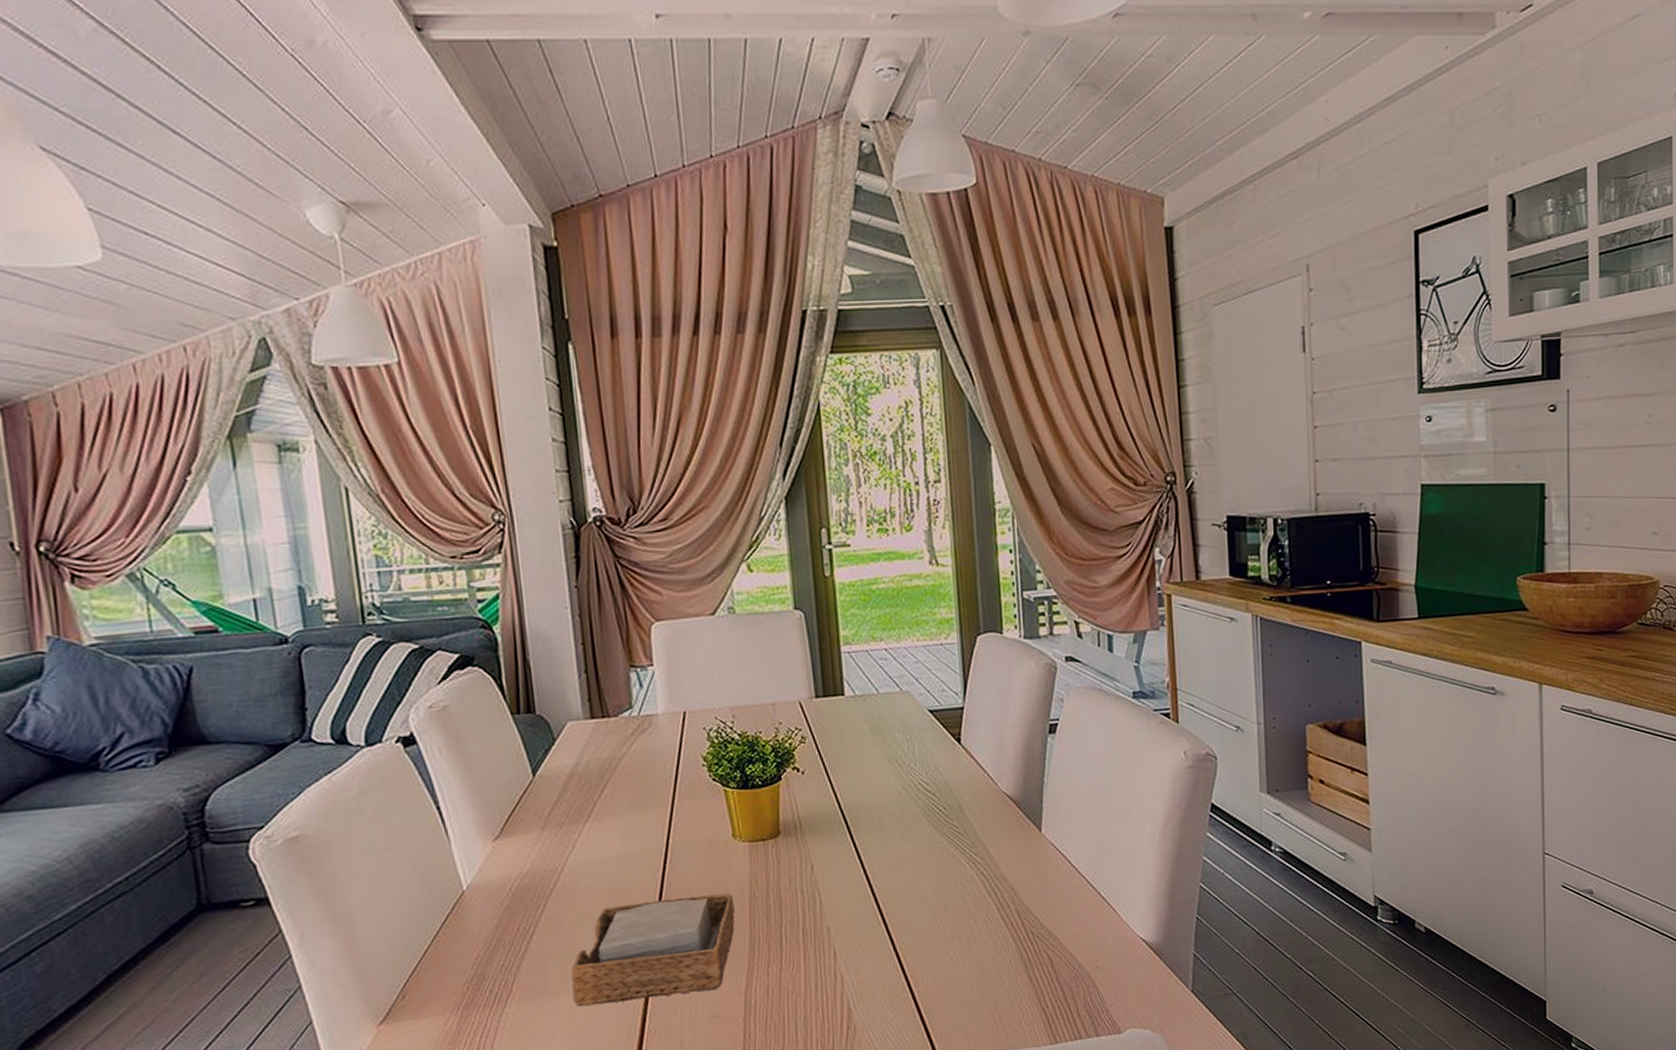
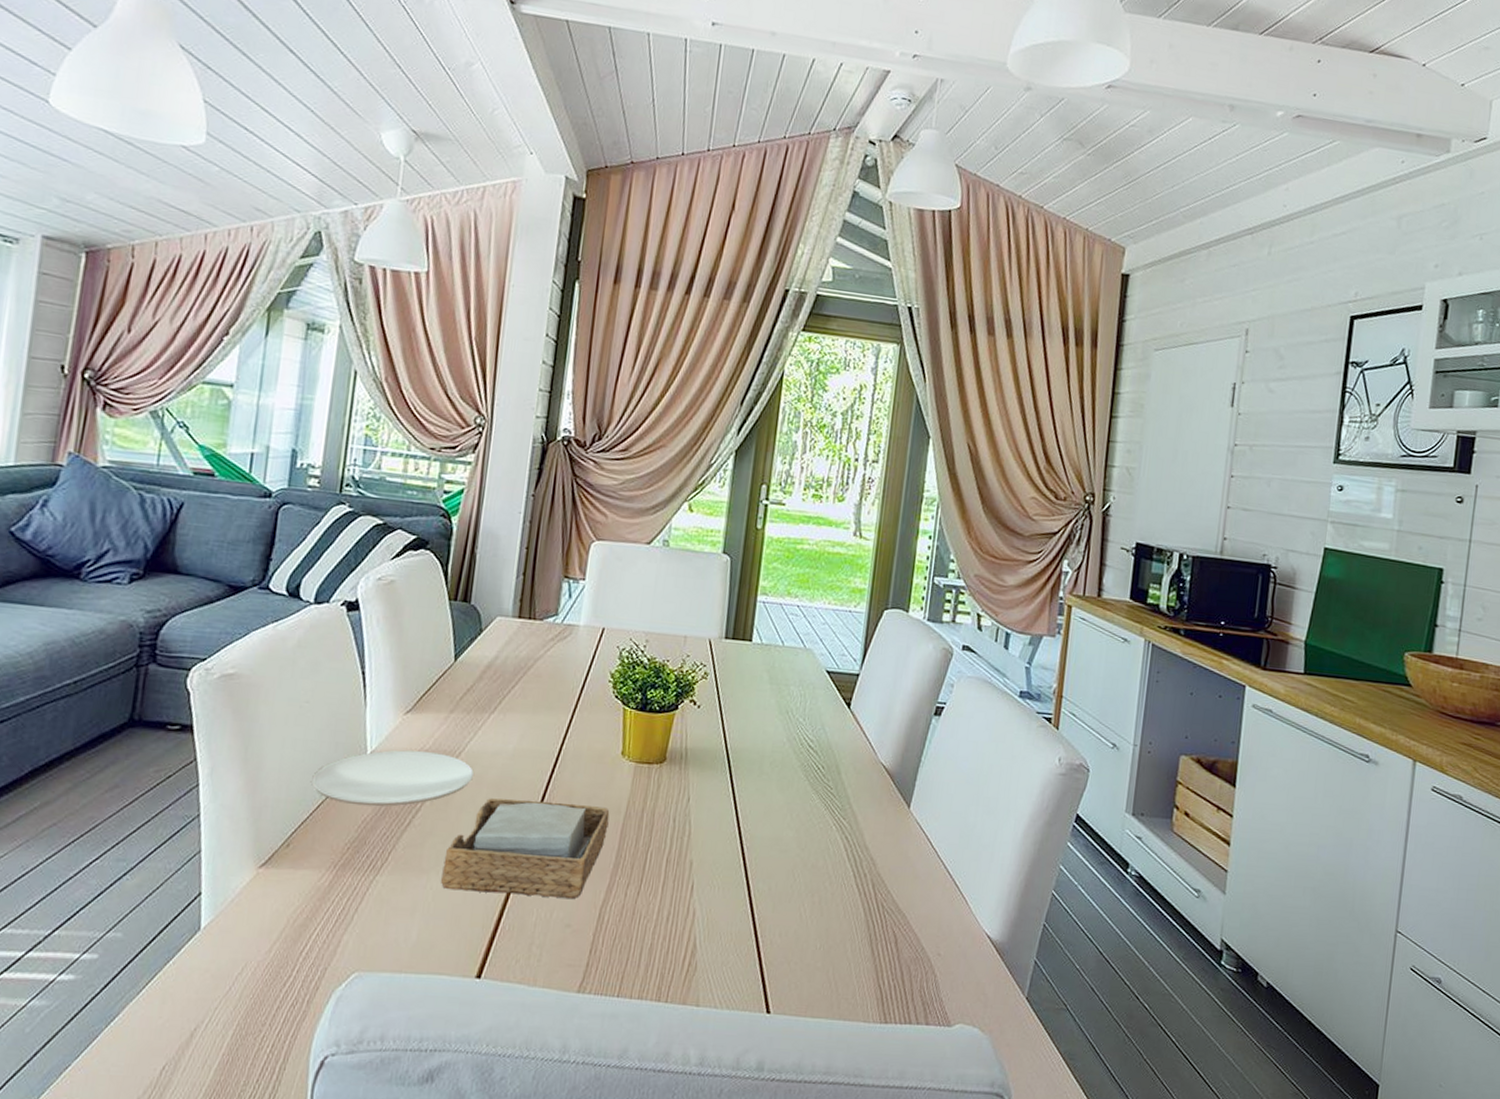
plate: none [411,873,582,944] -> present [311,750,474,807]

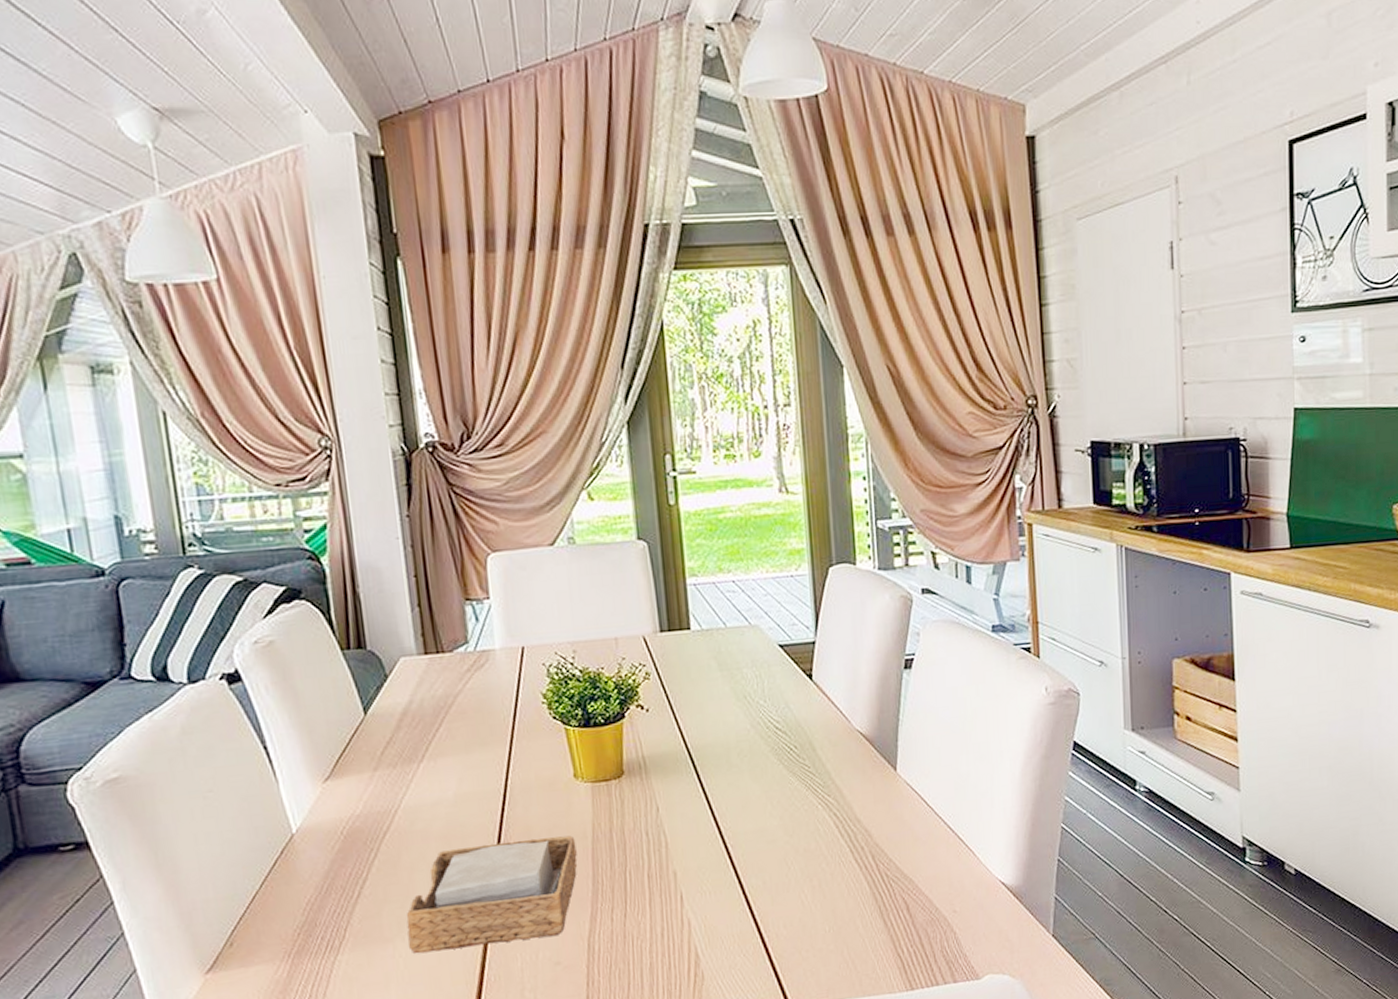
plate: present [311,750,474,807] -> none [238,815,417,889]

